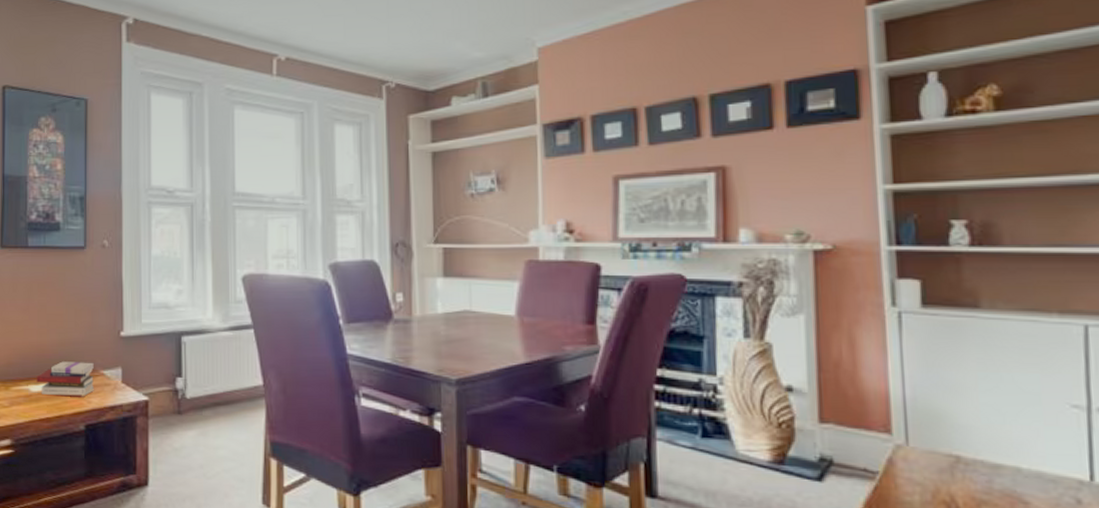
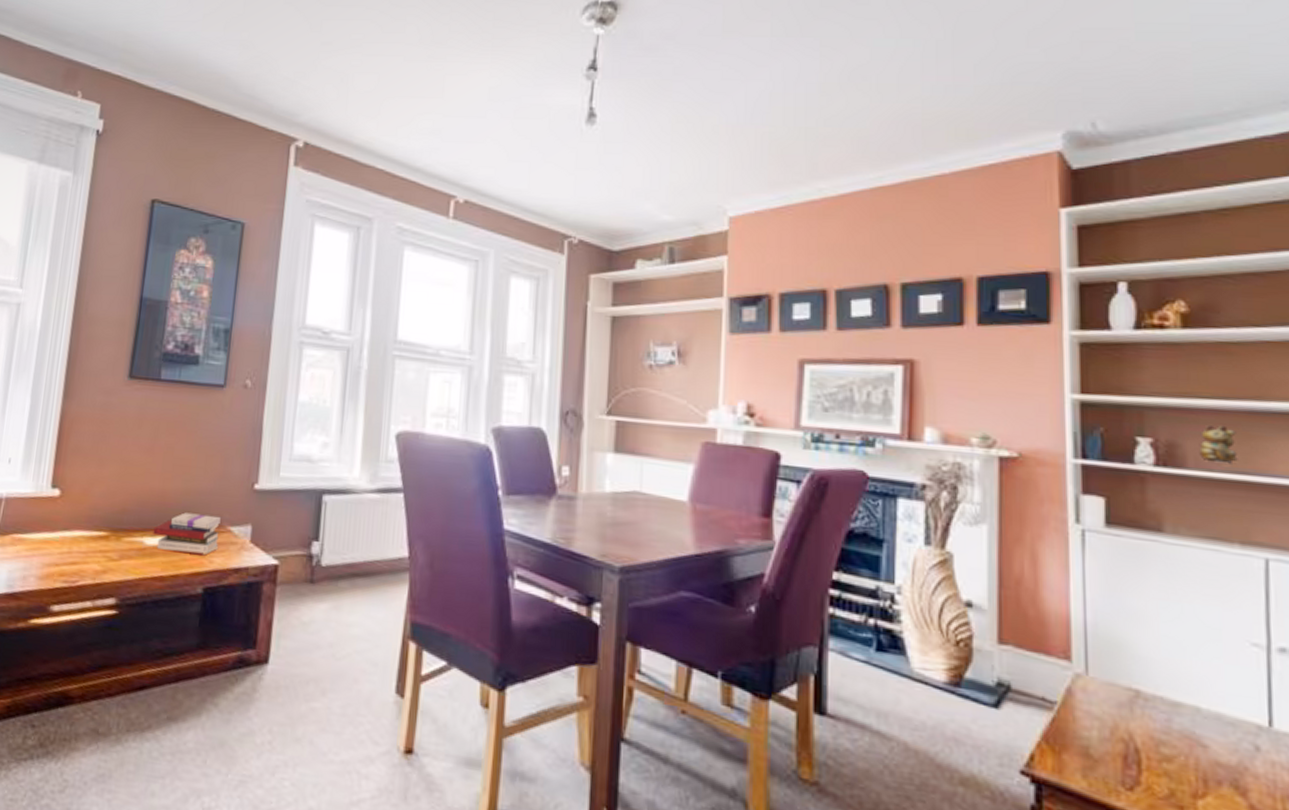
decorative figurine: none [1015,201,1055,238] -> present [1199,425,1238,464]

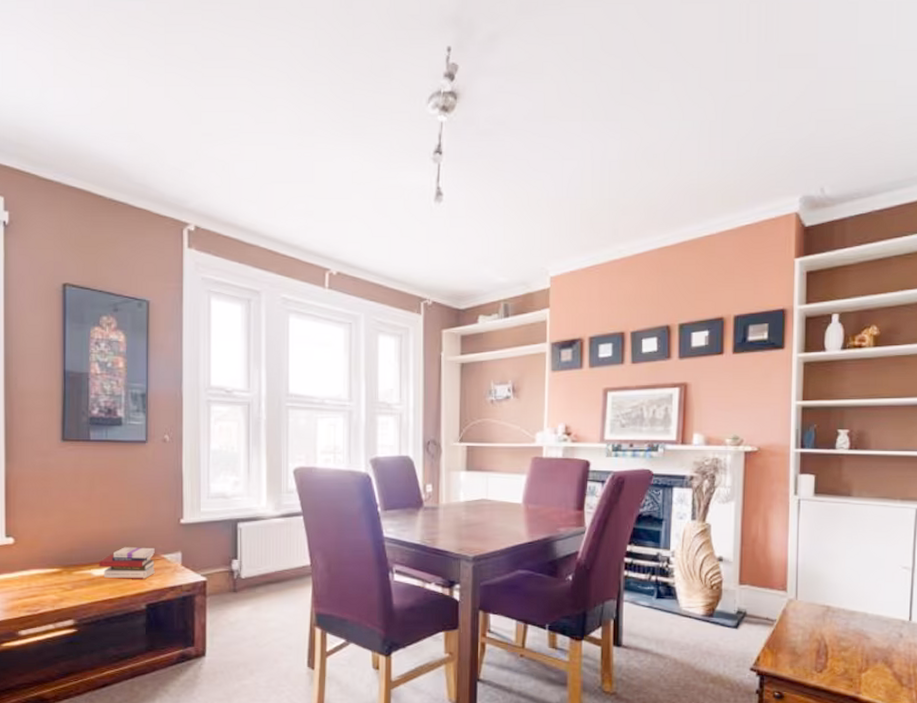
decorative figurine: present [1199,425,1238,464] -> none [879,416,904,444]

